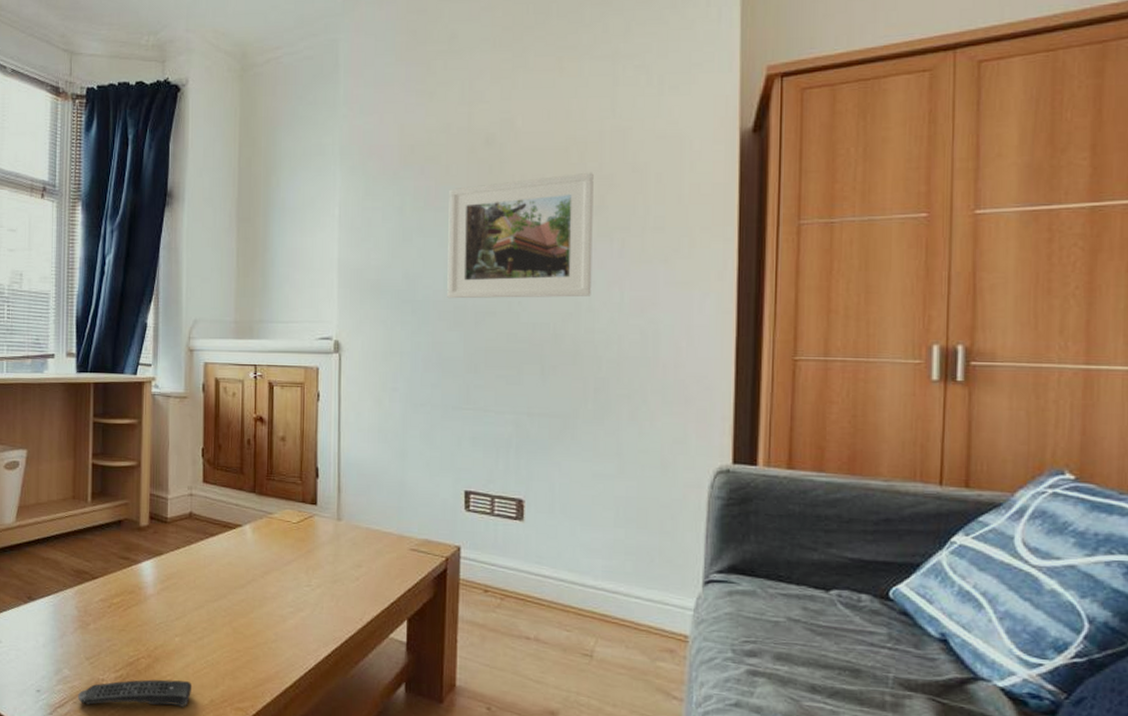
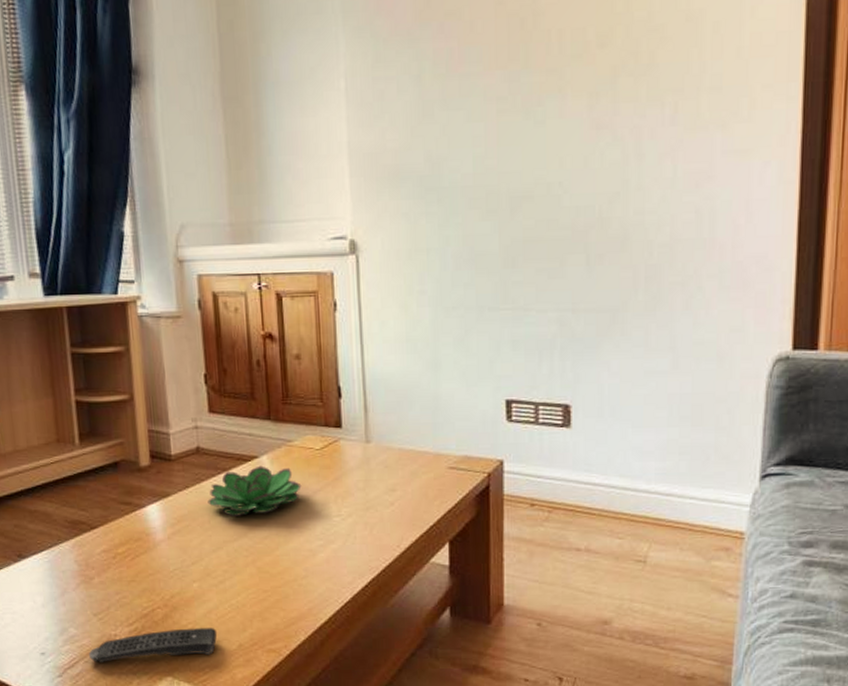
succulent plant: none [195,533,278,579] -> present [207,465,302,516]
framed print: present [447,172,594,299] -> none [475,23,642,183]

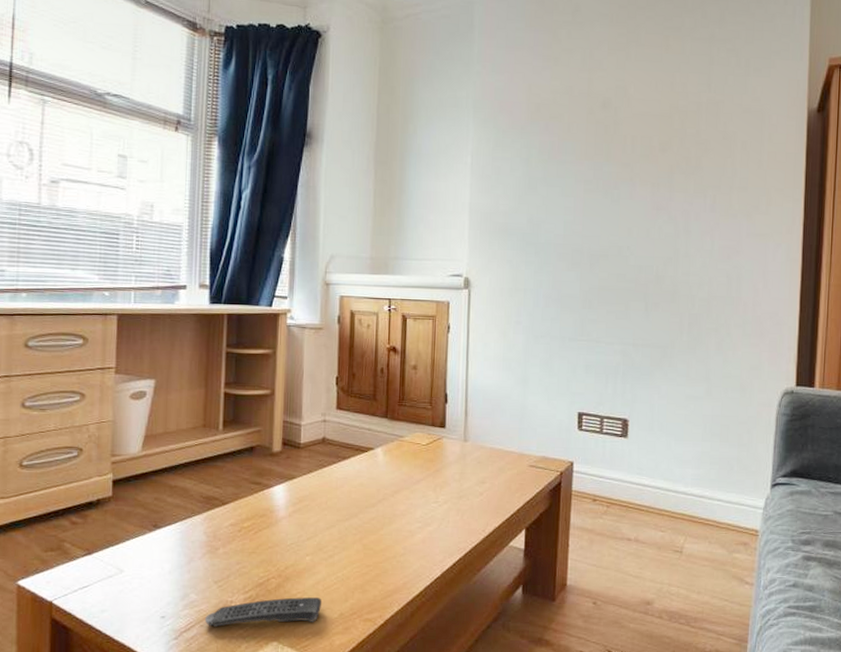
succulent plant: present [207,465,302,516] -> none [327,456,408,499]

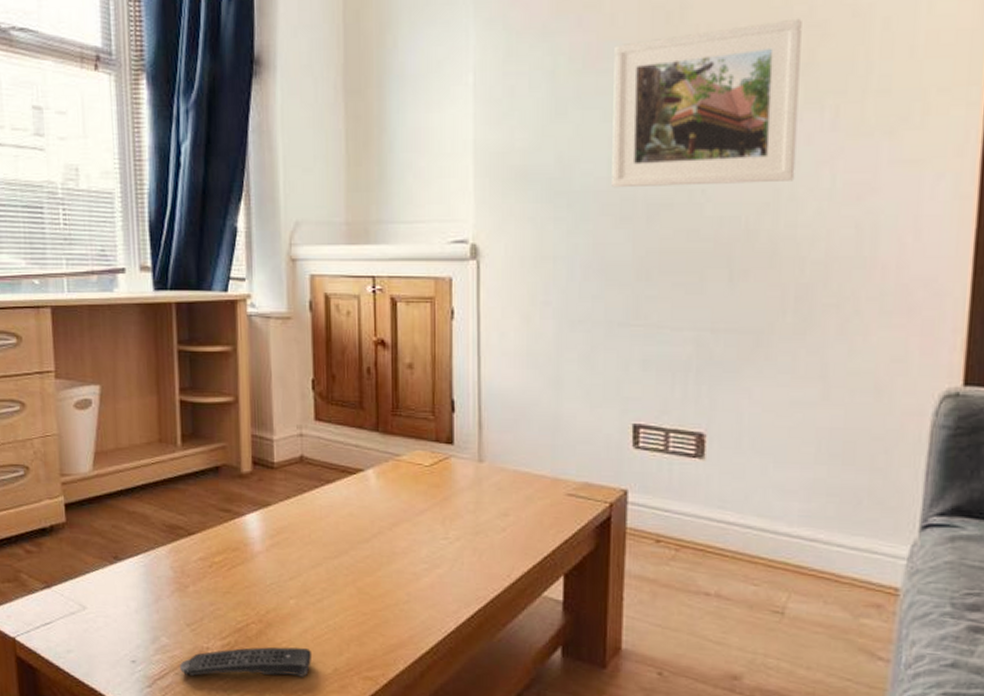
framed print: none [566,137,692,244] -> present [612,18,802,188]

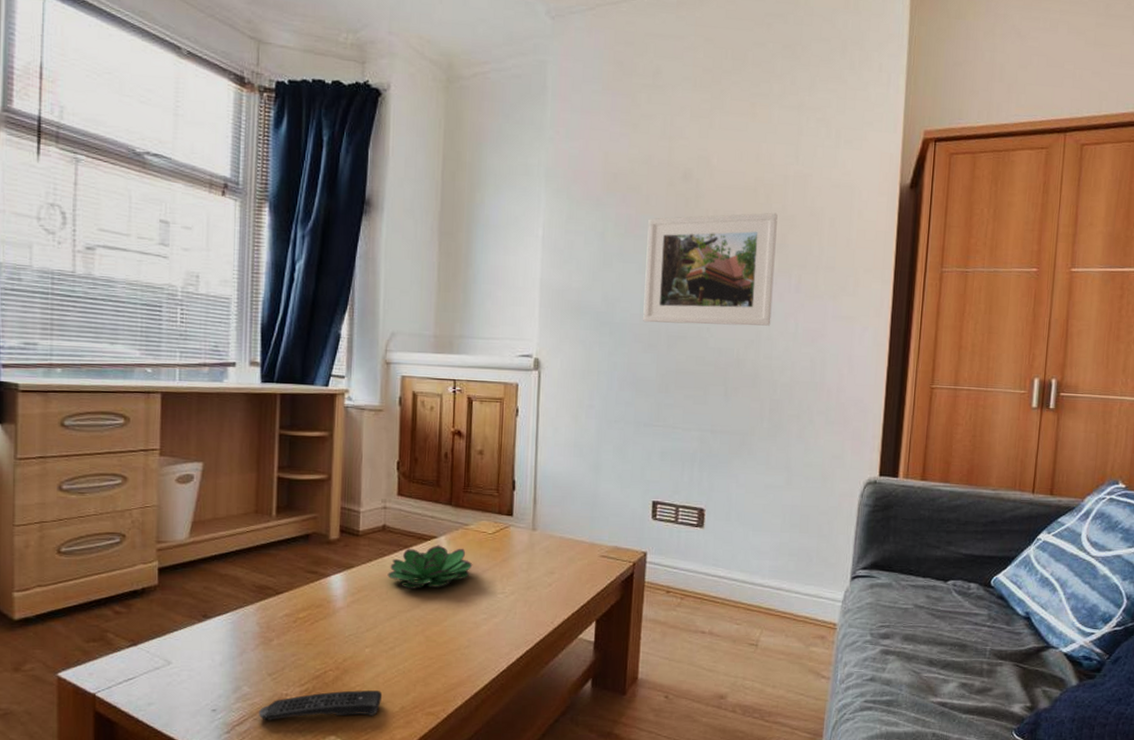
succulent plant: none [309,479,408,532] -> present [387,545,473,589]

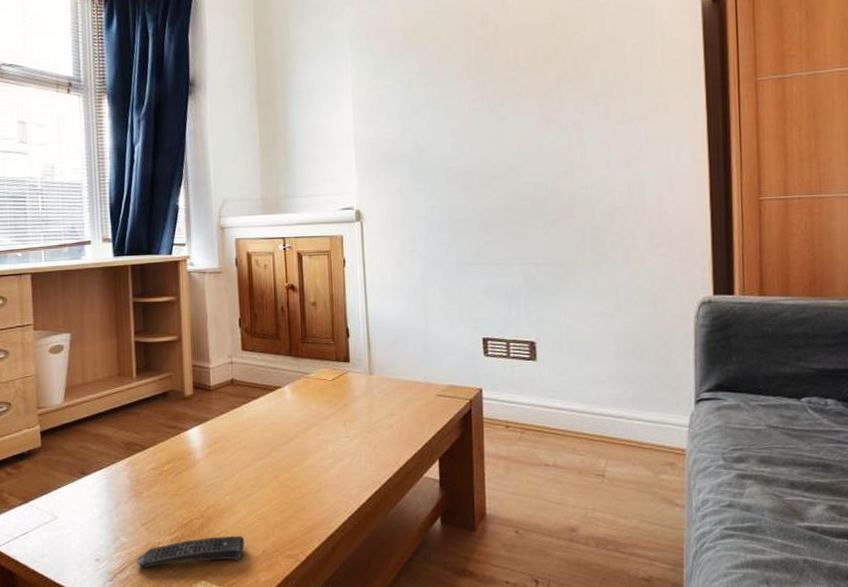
succulent plant: present [387,545,473,589] -> none [239,394,317,438]
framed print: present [643,212,778,326] -> none [451,43,583,165]

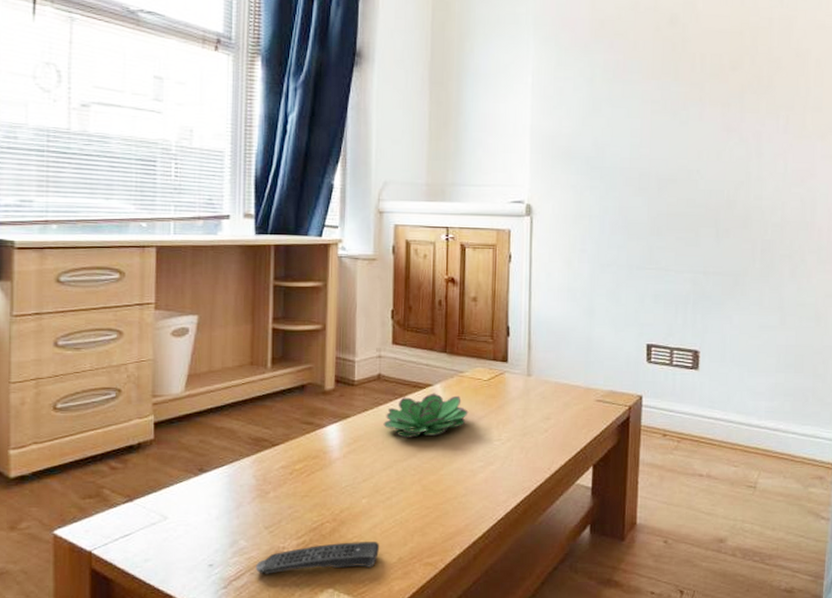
succulent plant: none [239,394,317,438] -> present [383,393,469,438]

